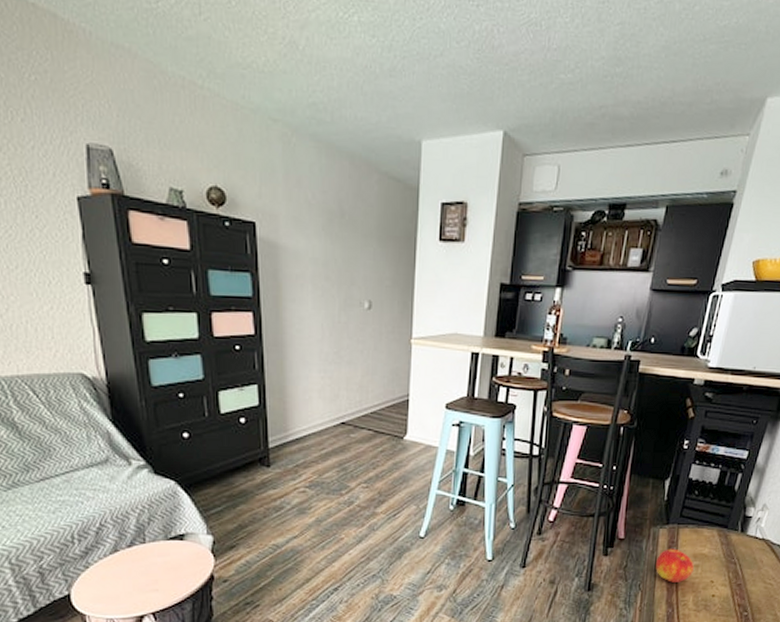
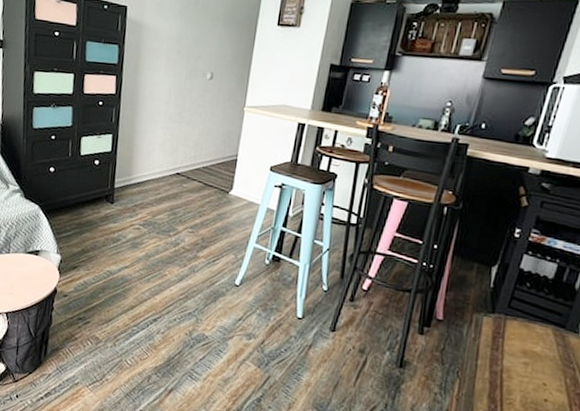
apple: present [656,548,694,582] -> none [477,339,523,378]

